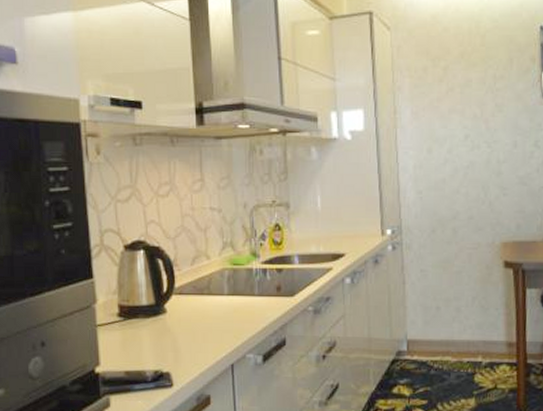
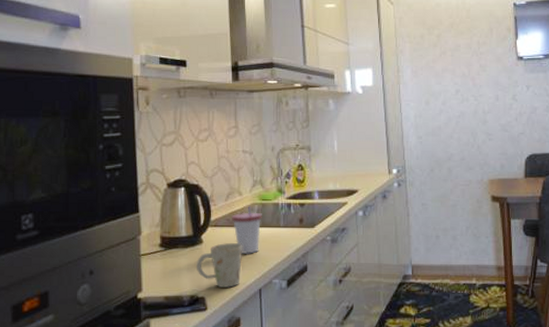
mug: none [160,313,211,362] -> present [197,243,242,288]
cup: none [199,271,233,327] -> present [232,206,262,255]

